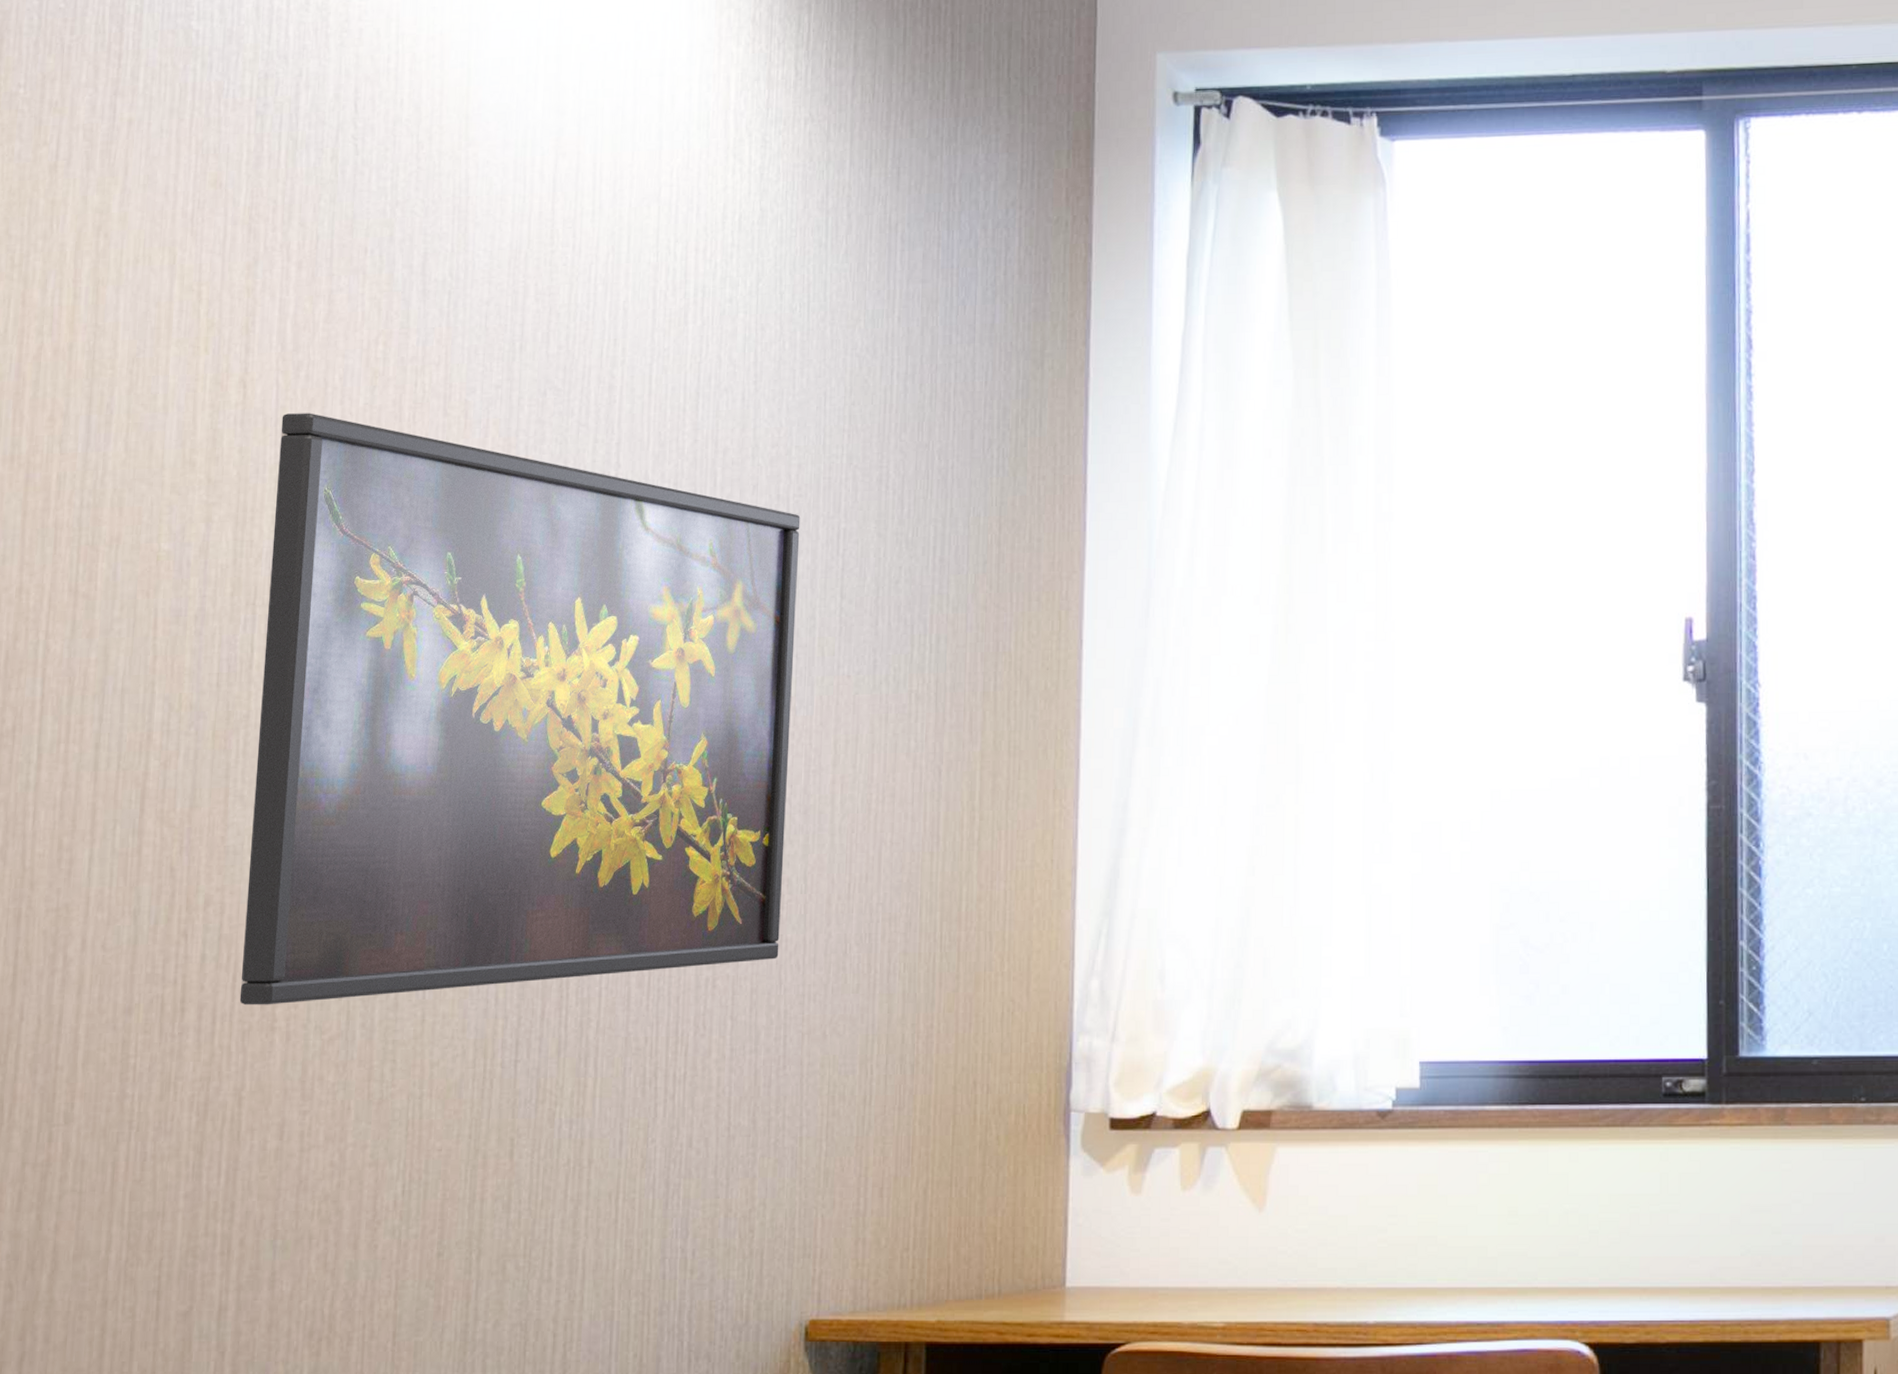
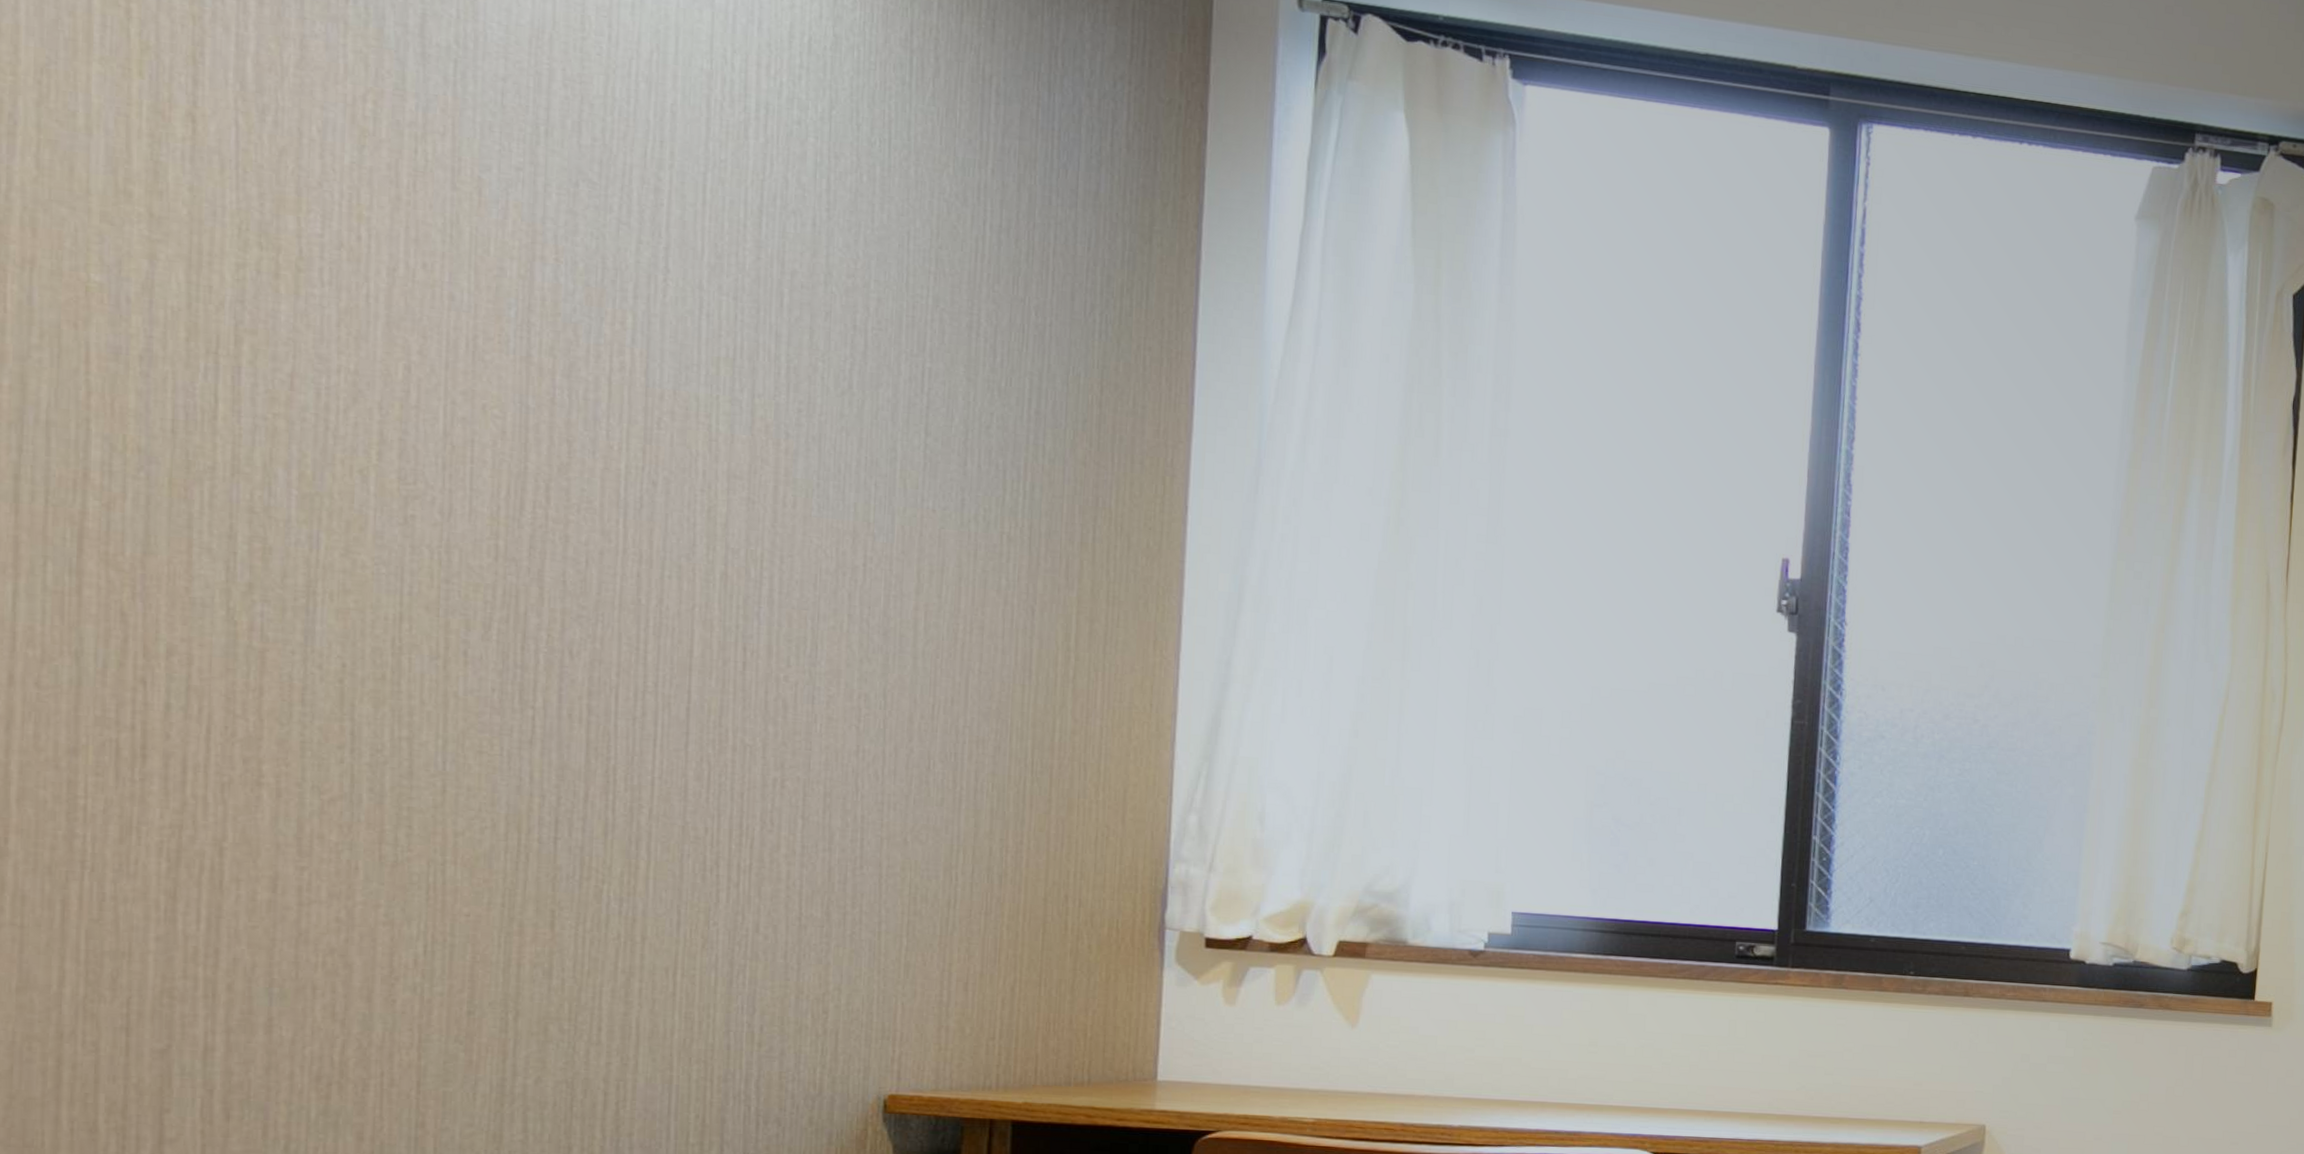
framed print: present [239,413,801,1006] -> none [216,158,880,768]

